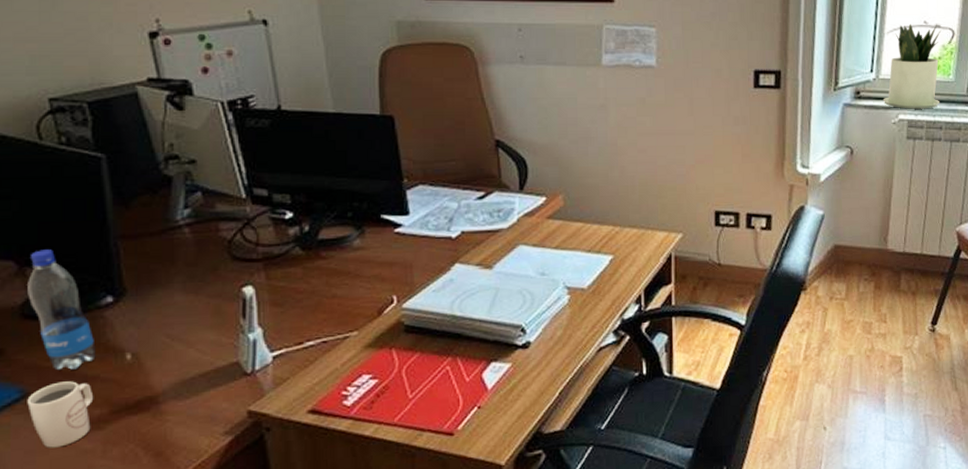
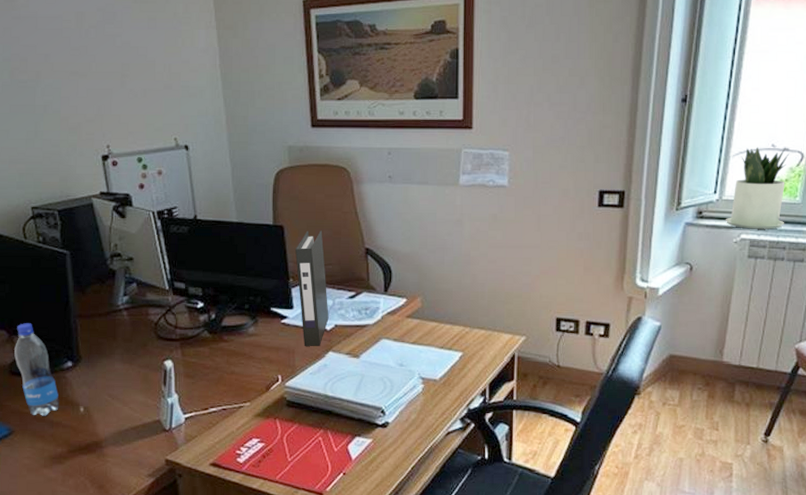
mug: present [27,381,94,448] -> none [12,425,57,474]
binder: none [410,121,454,258] -> present [295,230,329,346]

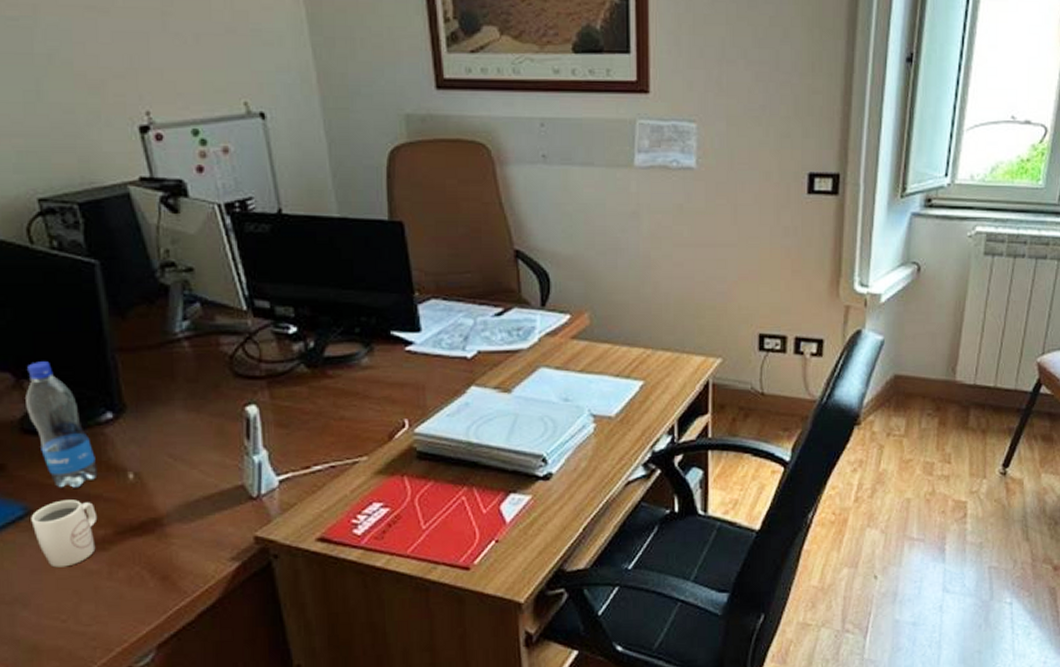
mug: none [12,425,57,474] -> present [31,500,98,568]
binder: present [295,230,329,346] -> none [421,228,469,380]
planter: present [725,147,790,229] -> none [958,119,1032,220]

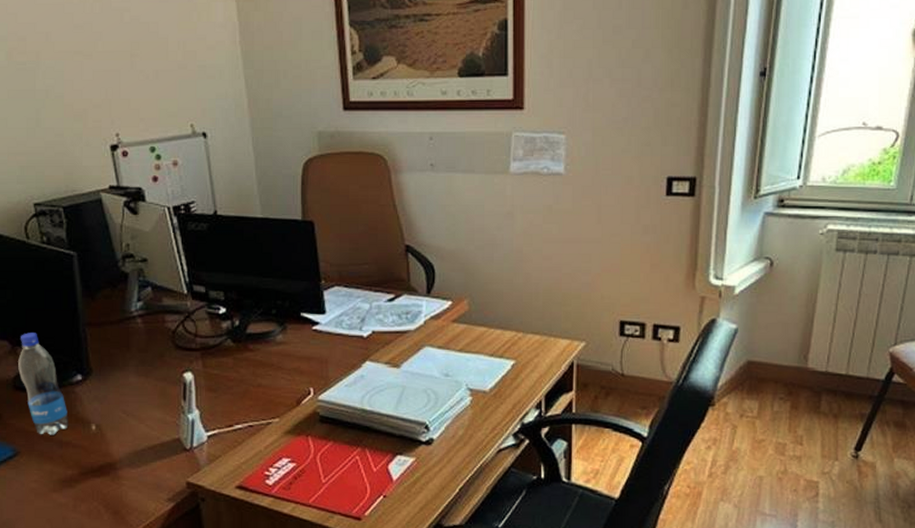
mug: present [31,500,98,568] -> none [18,445,67,500]

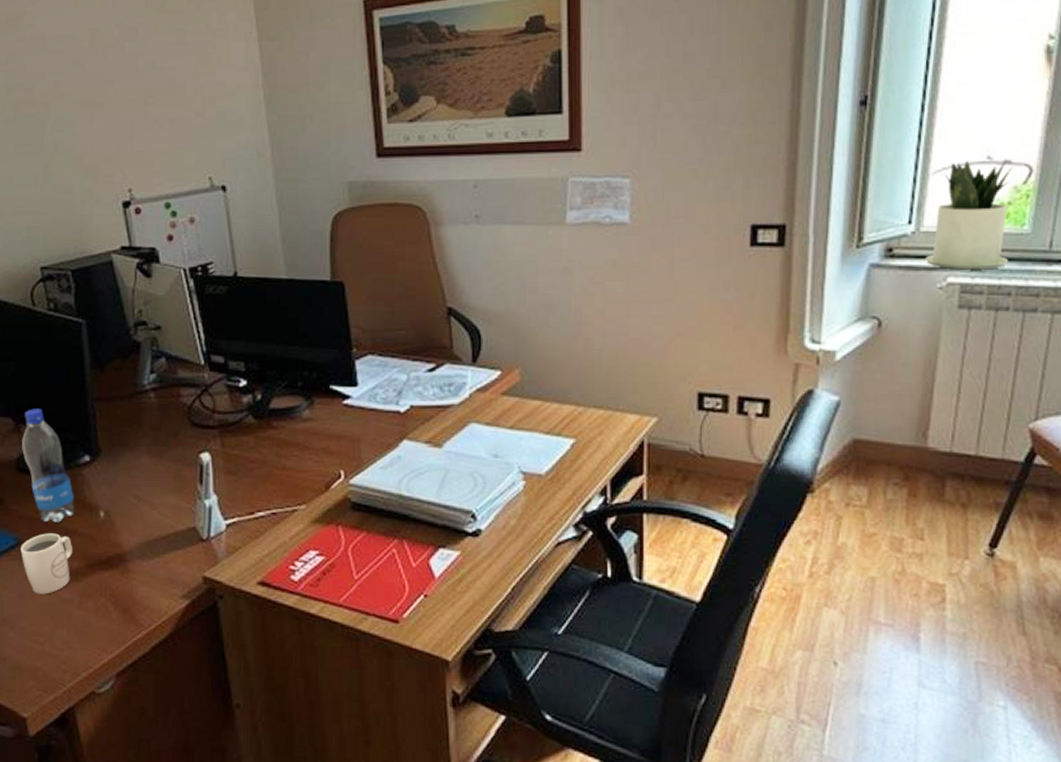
mug: none [18,445,67,500] -> present [20,533,73,595]
planter: none [810,125,883,219] -> present [924,159,1013,270]

